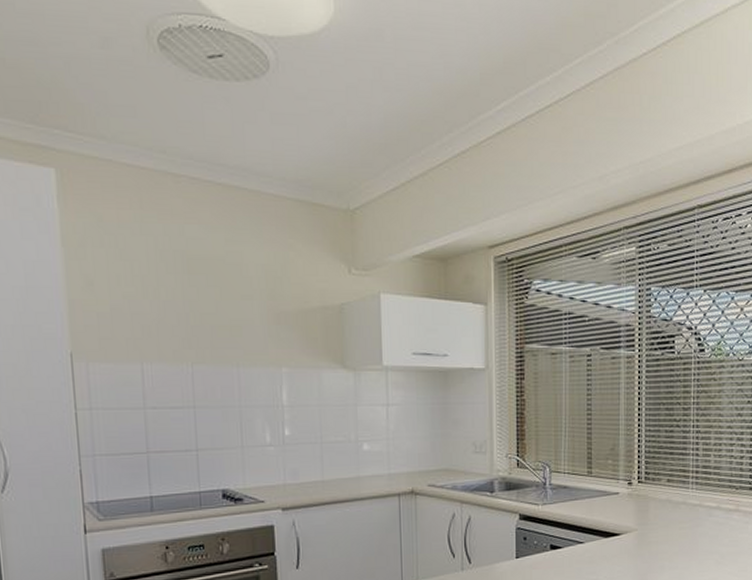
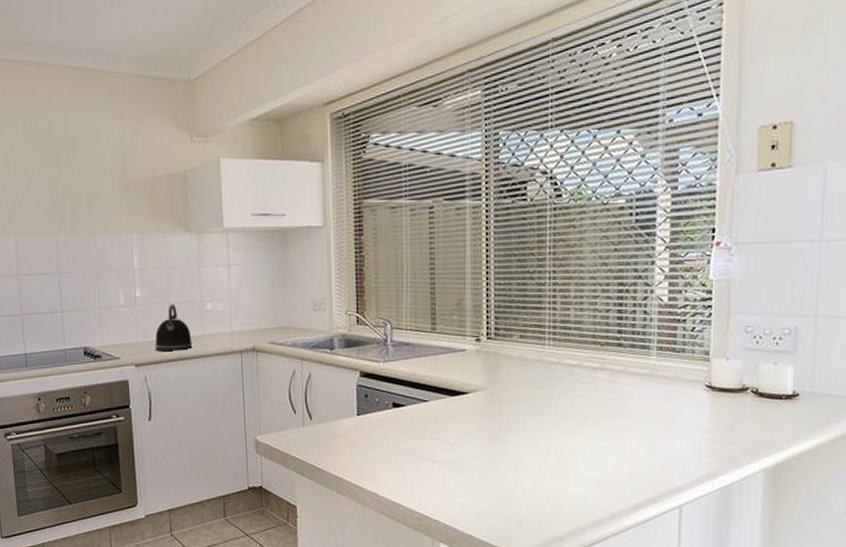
kettle: none [305,444,347,495] -> present [155,304,193,352]

